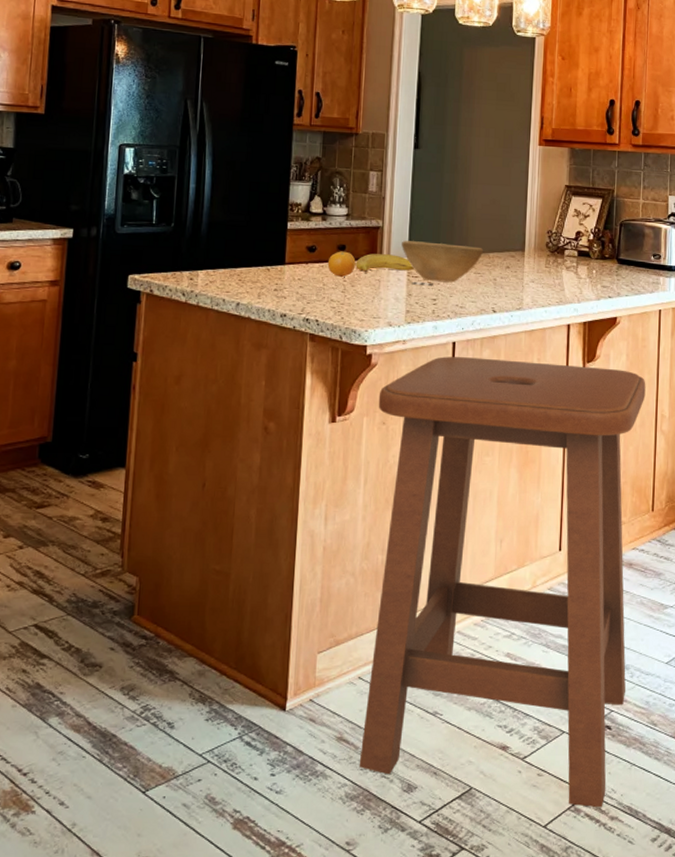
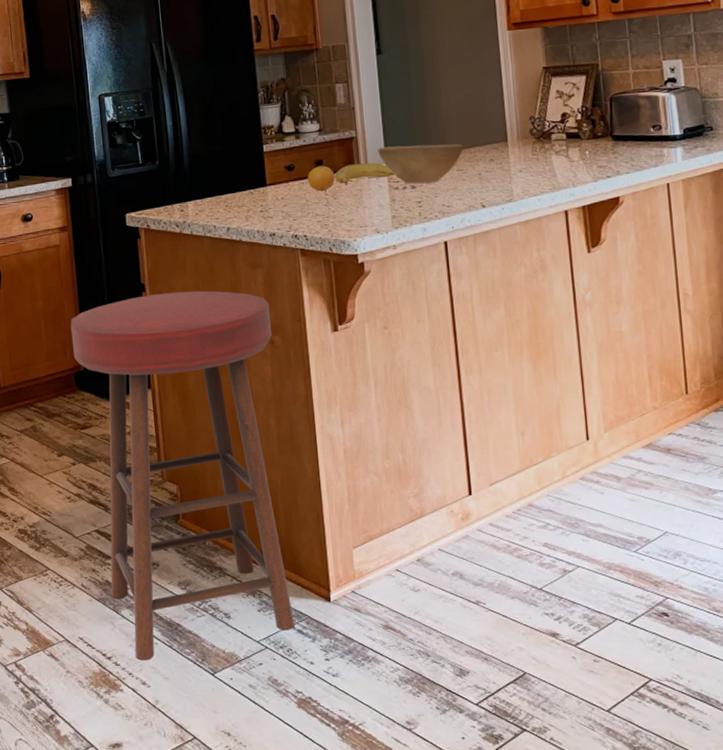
bar stool: none [40,365,268,777] -> present [70,290,294,661]
stool: present [359,356,646,808] -> none [376,251,680,694]

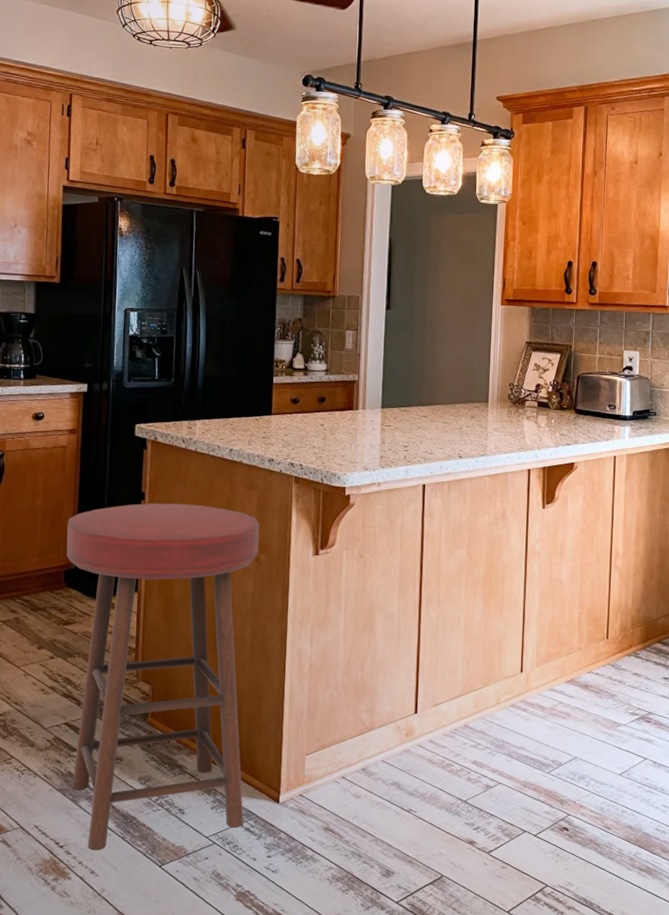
fruit: present [307,166,335,191] -> none [309,403,335,426]
fruit: present [335,163,395,185] -> none [334,405,388,423]
bowl: present [378,143,464,190] -> none [376,393,451,435]

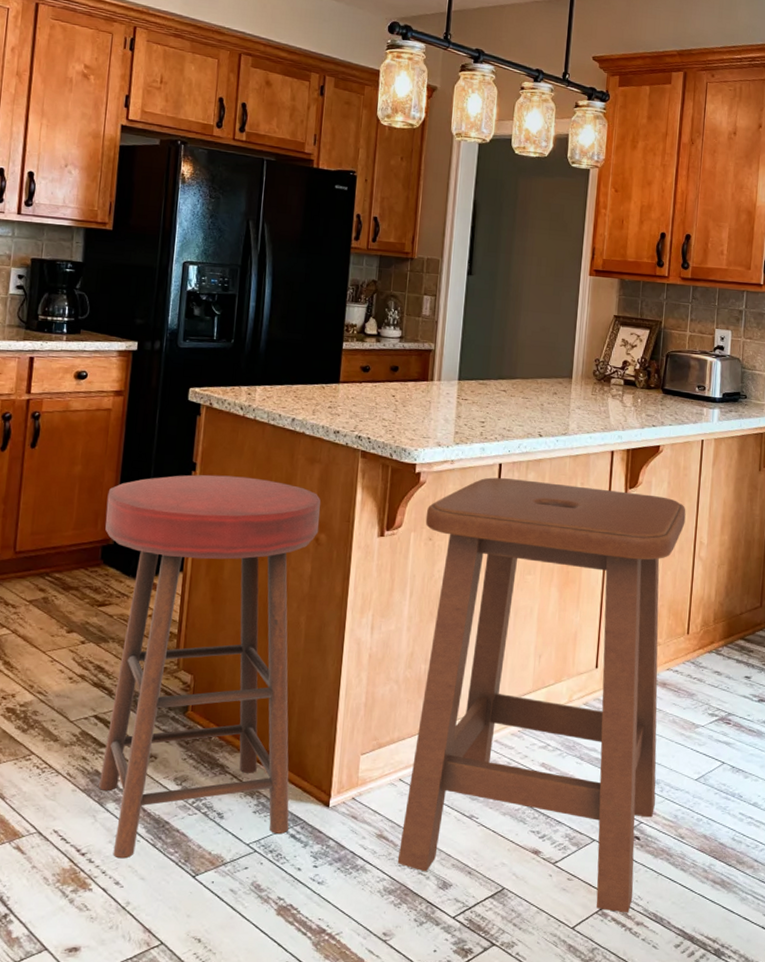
stool: none [343,498,601,898] -> present [397,477,686,913]

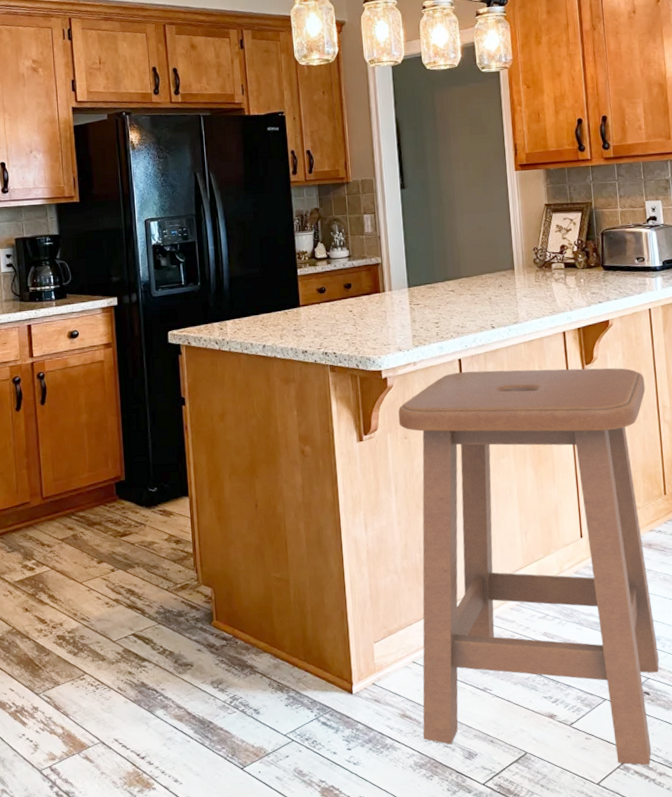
bar stool: present [99,474,321,859] -> none [113,404,319,759]

